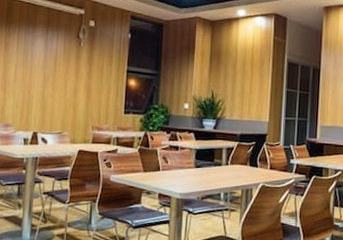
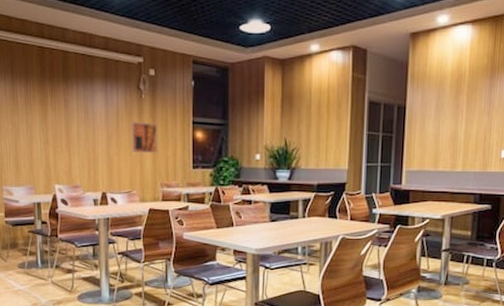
wall art: none [66,66,94,98] -> present [130,121,158,154]

